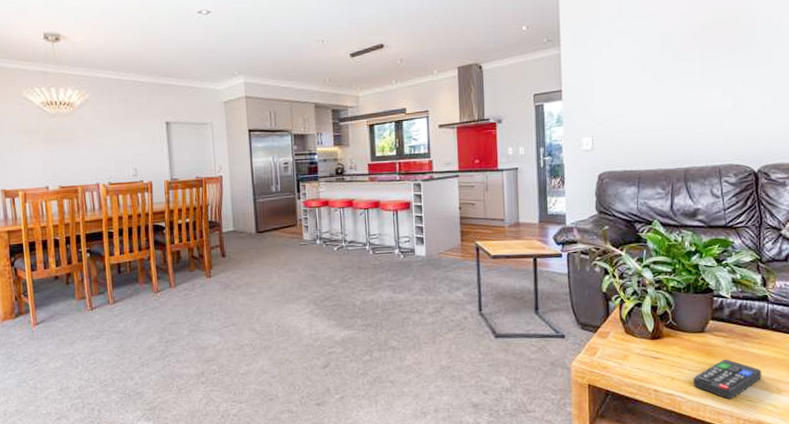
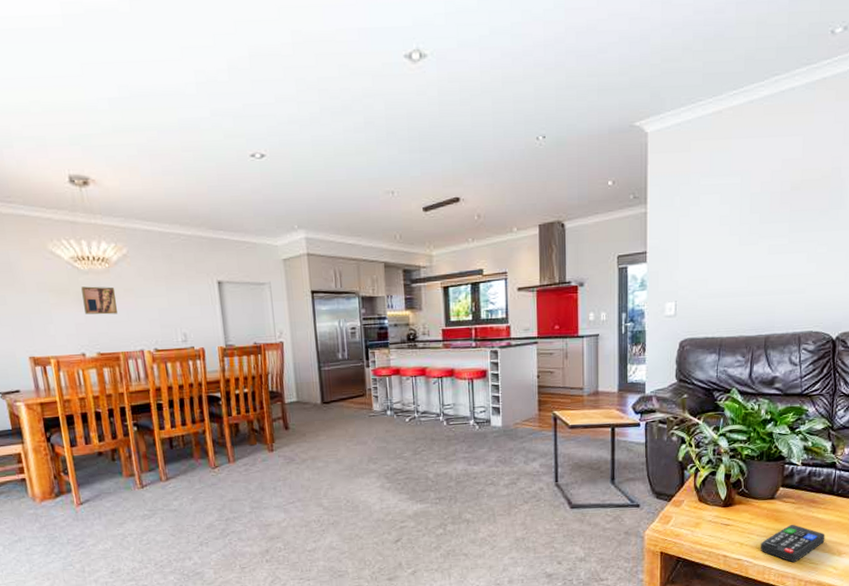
wall art: none [49,127,79,153] -> present [81,286,118,315]

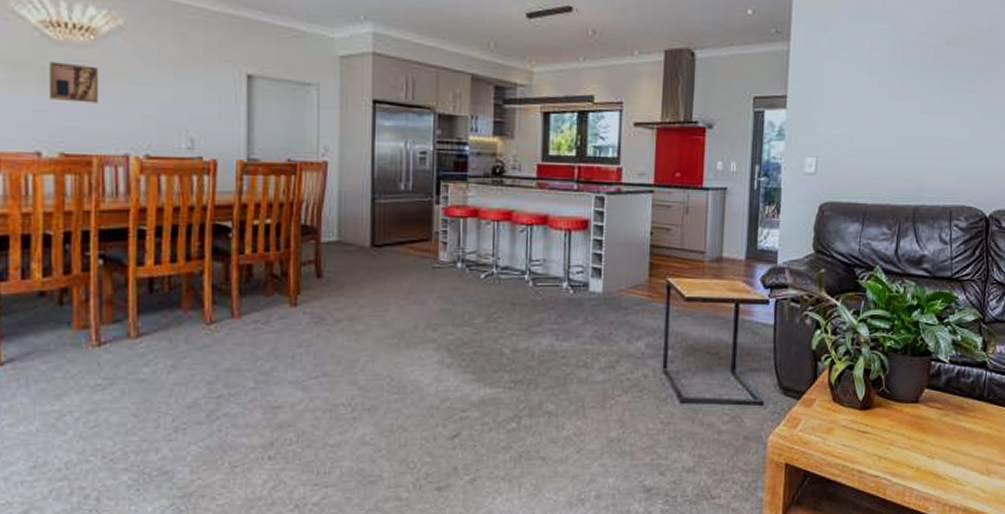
remote control: present [761,524,825,563] -> none [901,434,974,483]

